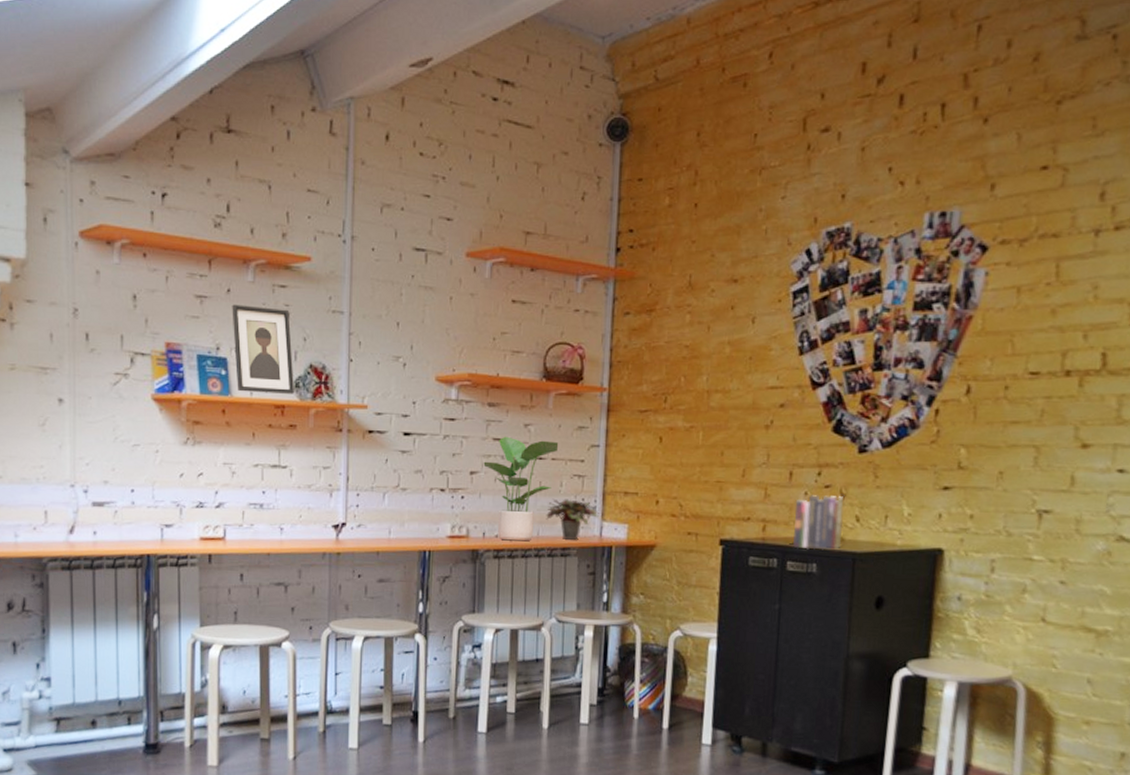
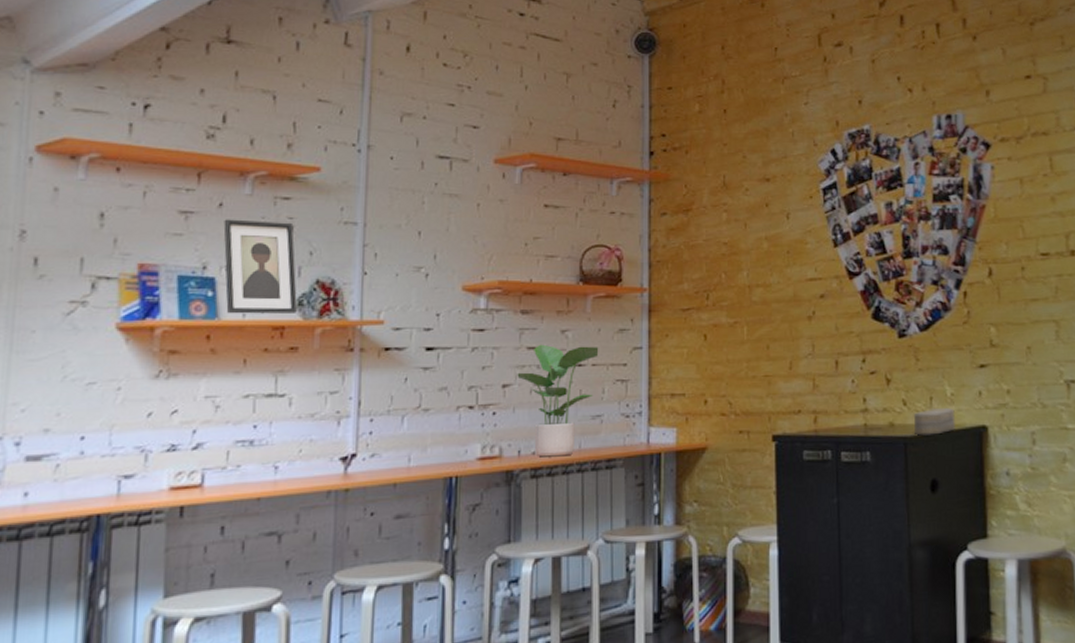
potted plant: present [546,498,599,540] -> none [588,406,645,450]
books: present [792,495,844,550] -> none [843,381,892,438]
decorative box: none [865,526,910,554] -> present [913,407,956,436]

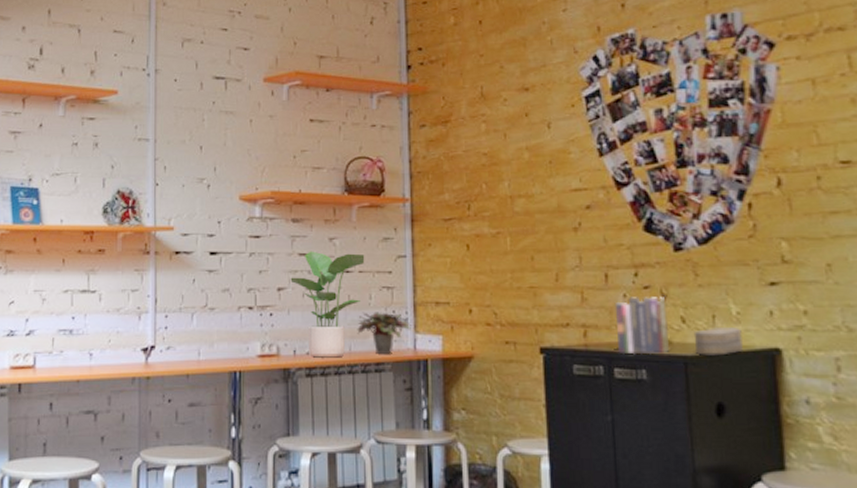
picture frame: present [223,219,298,314] -> none [43,138,104,220]
potted plant: none [588,406,645,450] -> present [357,312,411,354]
books: none [843,381,892,438] -> present [615,297,669,355]

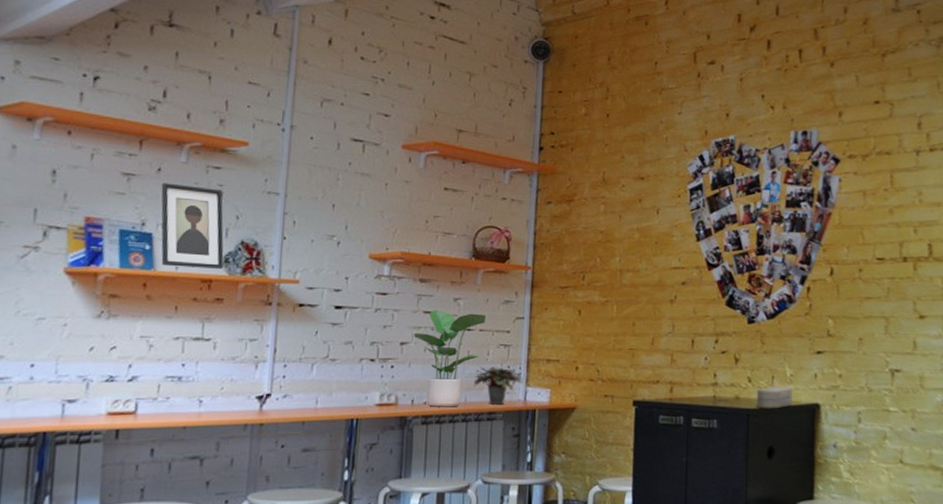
picture frame: none [43,138,104,220] -> present [161,183,224,269]
books: present [615,297,669,355] -> none [695,360,738,408]

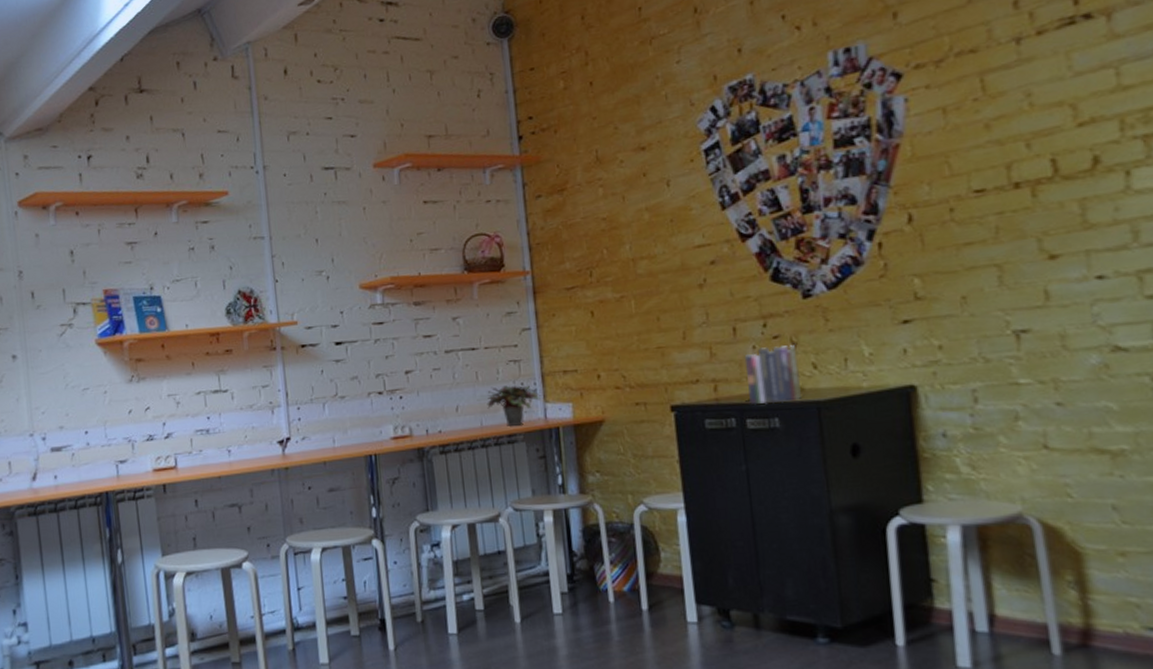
picture frame: present [161,183,224,269] -> none [160,243,228,326]
potted plant: present [413,309,487,407] -> none [417,330,490,435]
books: none [695,360,738,408] -> present [744,345,801,405]
decorative box: present [756,385,793,409] -> none [825,368,878,399]

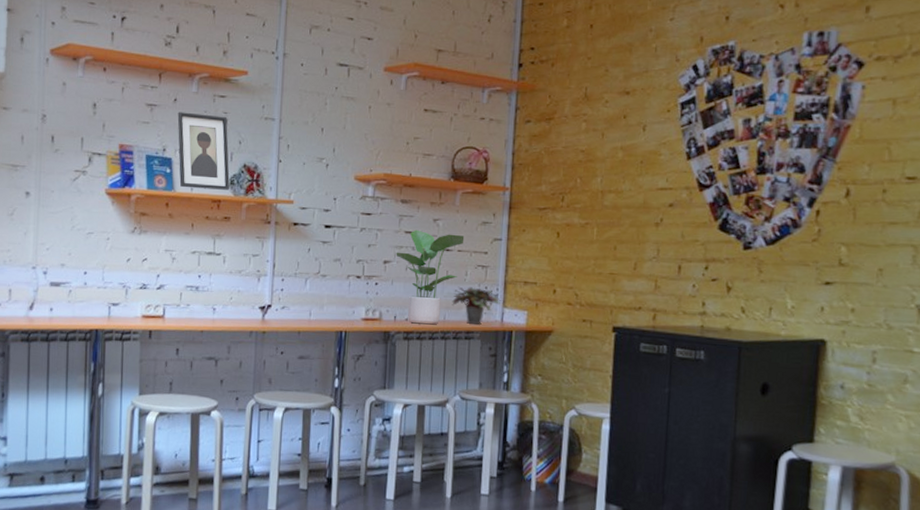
picture frame: none [160,243,228,326] -> present [177,112,230,190]
potted plant: none [417,330,490,435] -> present [396,229,465,325]
books: present [744,345,801,405] -> none [681,287,730,339]

